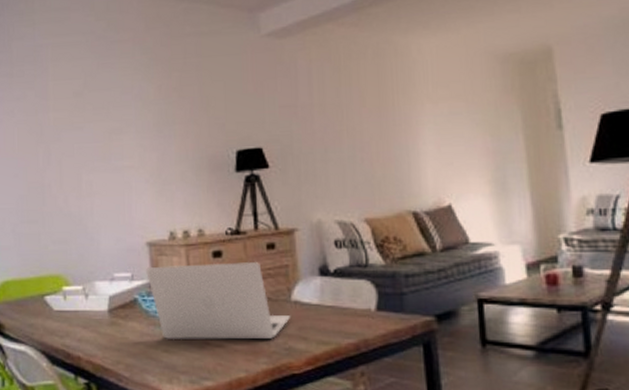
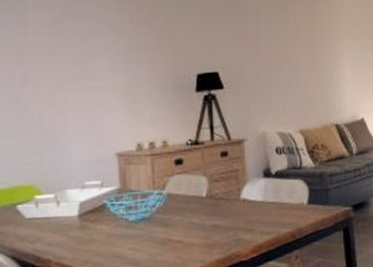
laptop: present [146,261,290,340] -> none [115,167,239,239]

